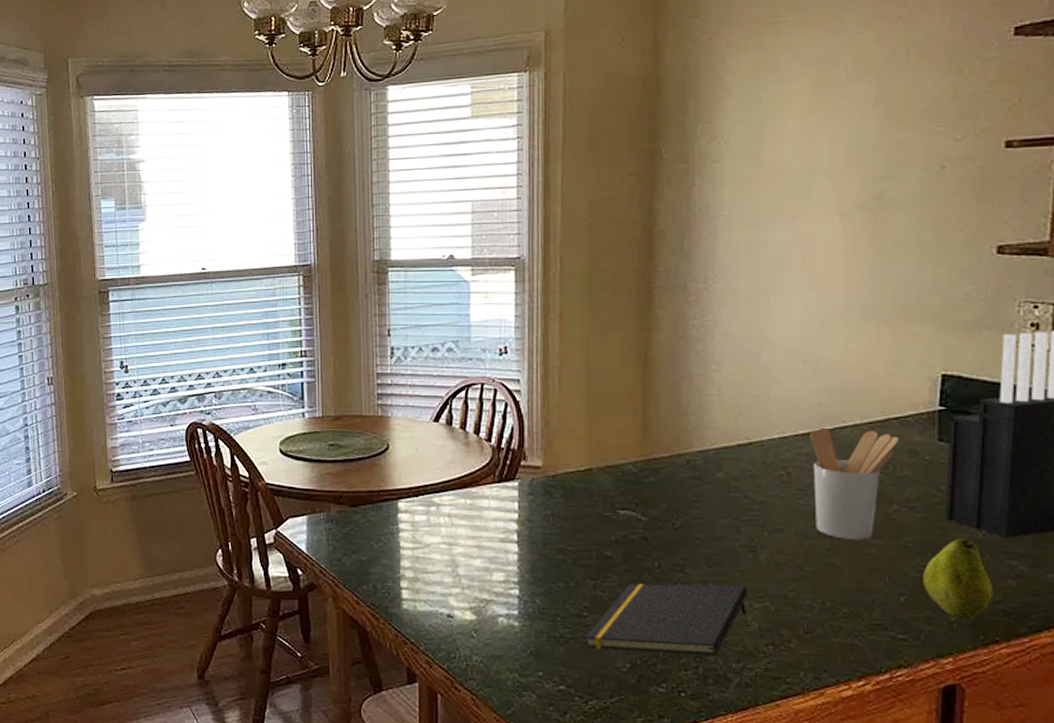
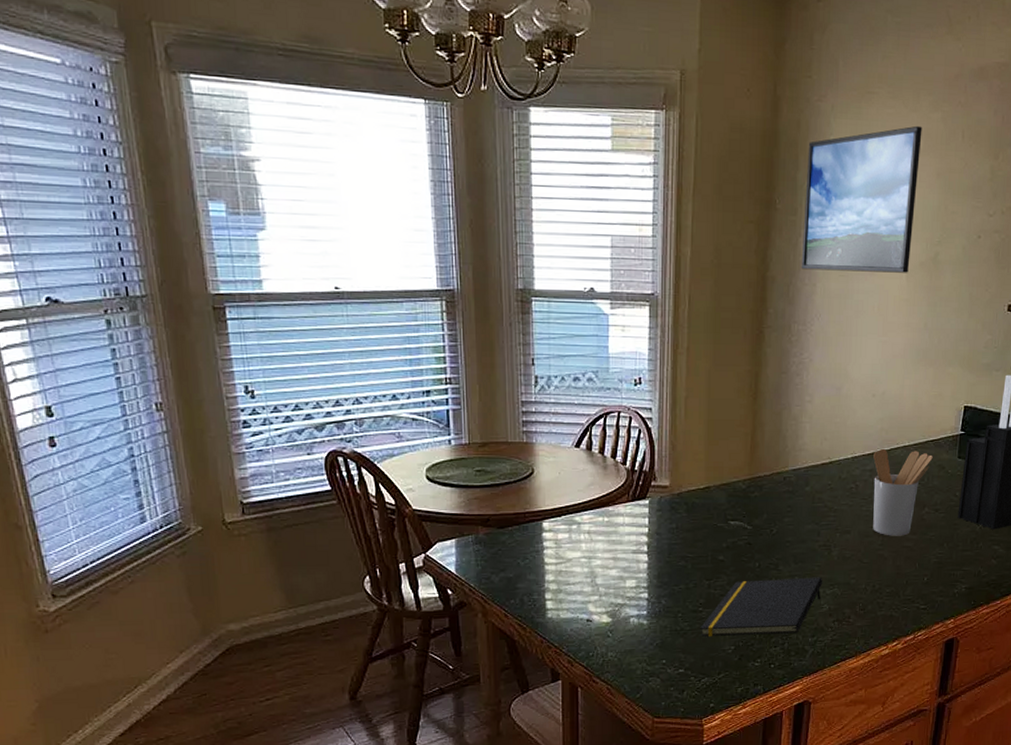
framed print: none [696,49,849,221] -> present [801,125,922,273]
fruit: present [923,538,994,620] -> none [940,531,983,591]

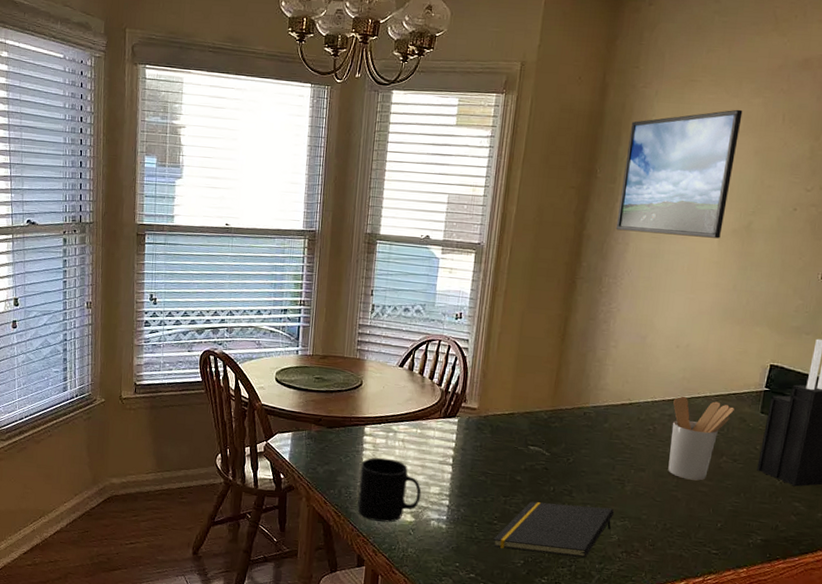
mug: none [544,555,616,628] -> present [357,457,422,522]

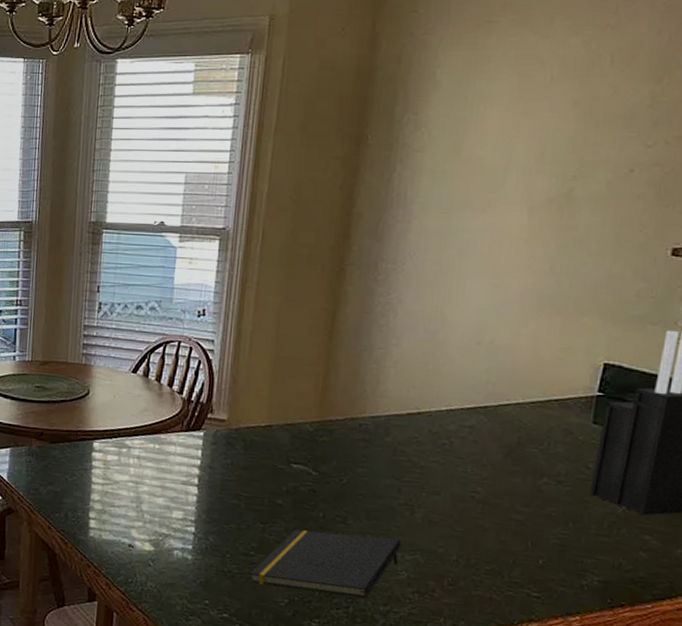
mug: present [357,457,422,522] -> none [86,476,162,552]
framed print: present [615,109,743,239] -> none [393,52,556,211]
utensil holder: present [668,396,734,481] -> none [470,403,557,507]

